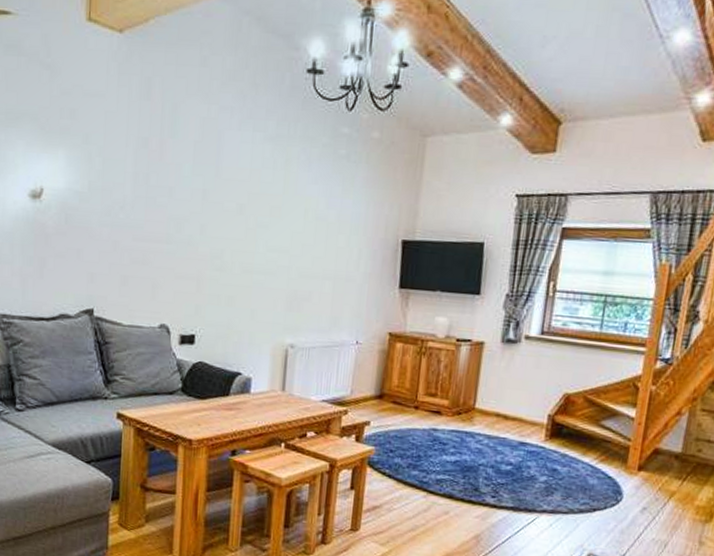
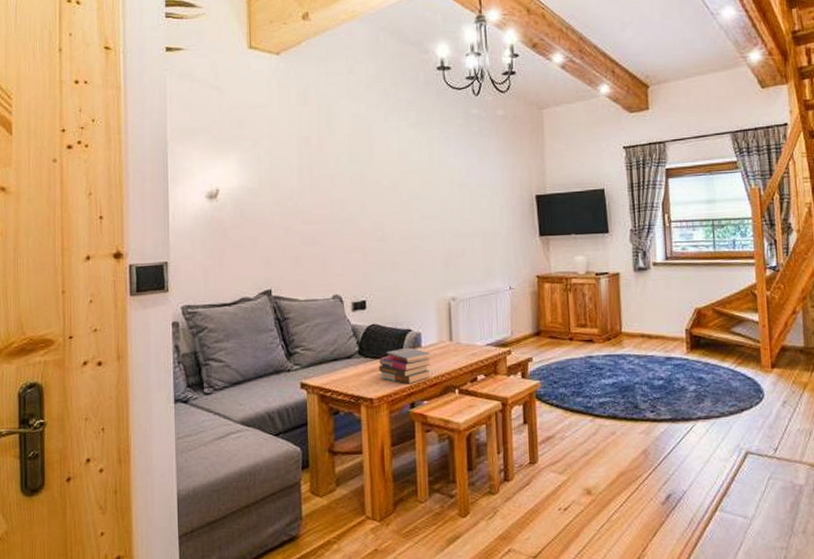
books: none [202,391,260,431] -> present [379,347,432,384]

